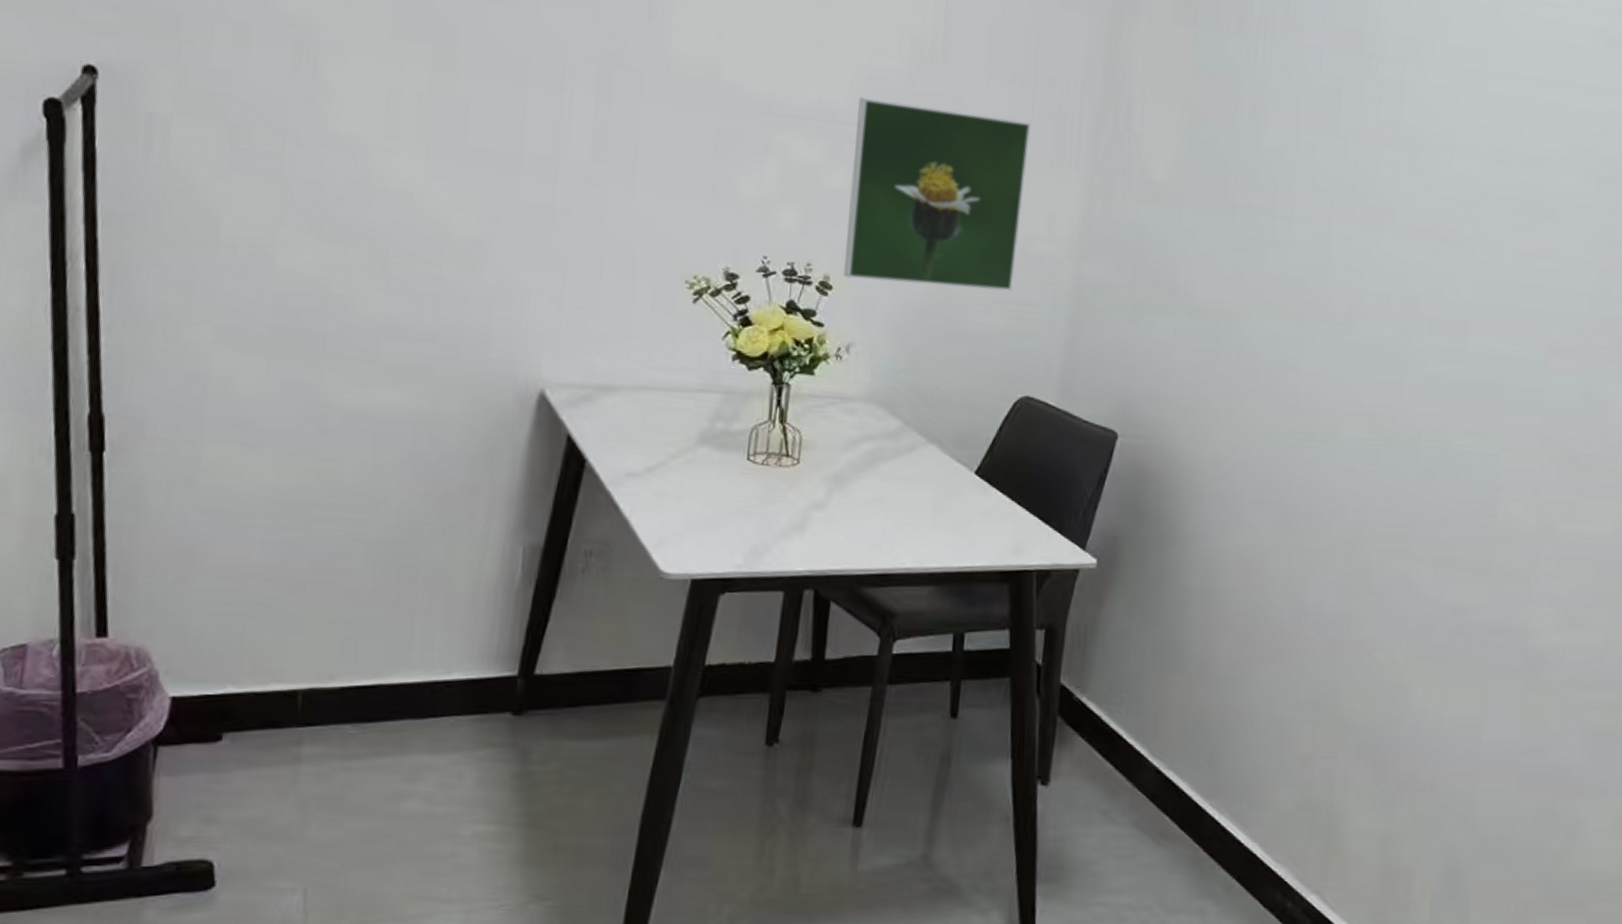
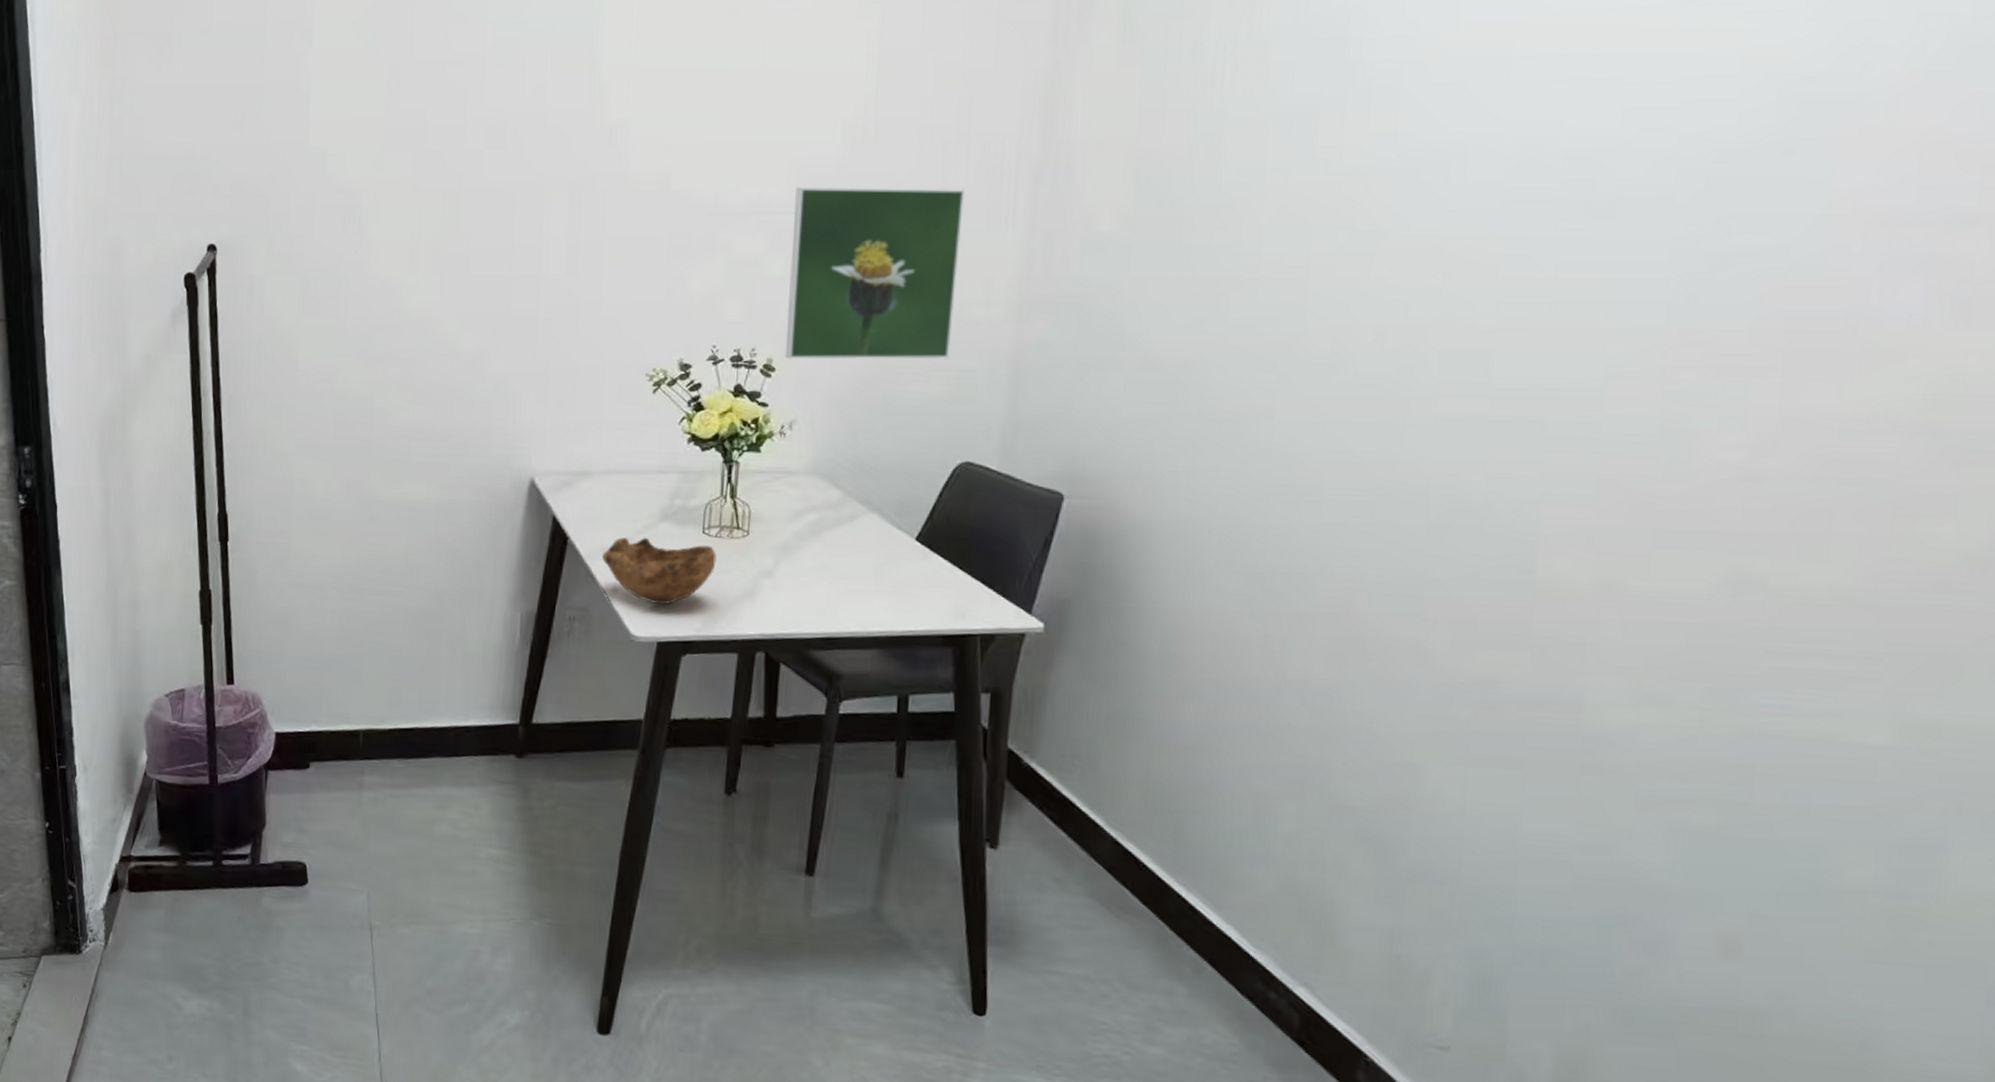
bowl: none [626,462,763,539] -> present [601,537,717,605]

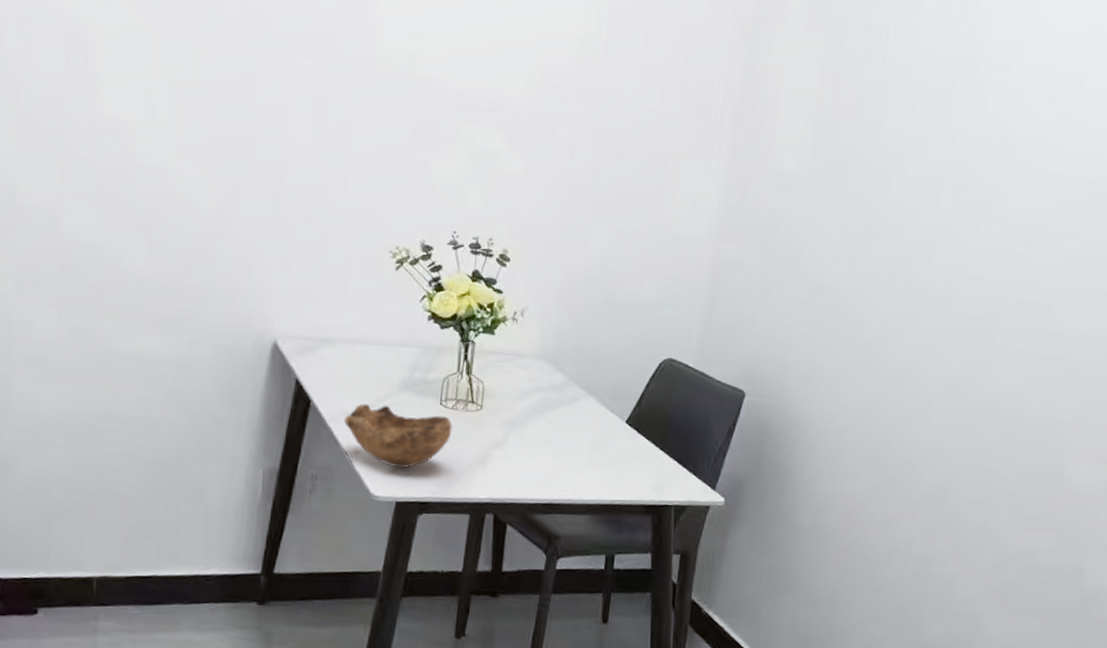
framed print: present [785,186,965,360] -> none [519,91,679,267]

